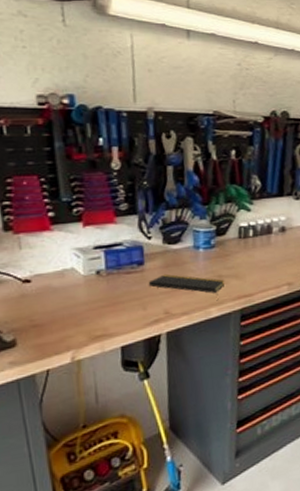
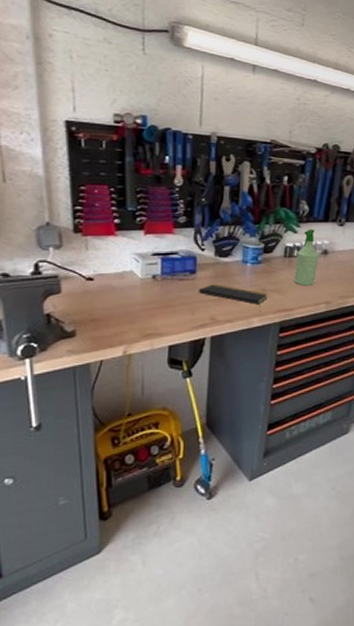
spray bottle: none [251,205,277,268] -> present [293,229,319,286]

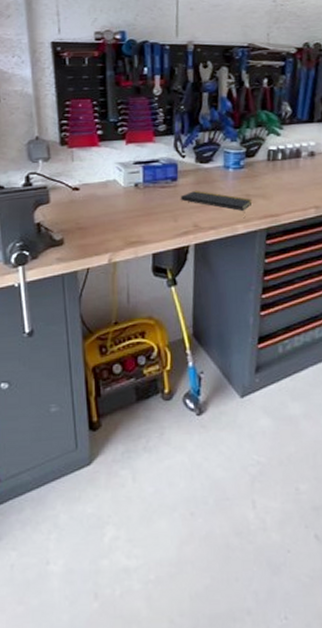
spray bottle: present [293,229,319,286] -> none [279,130,306,190]

